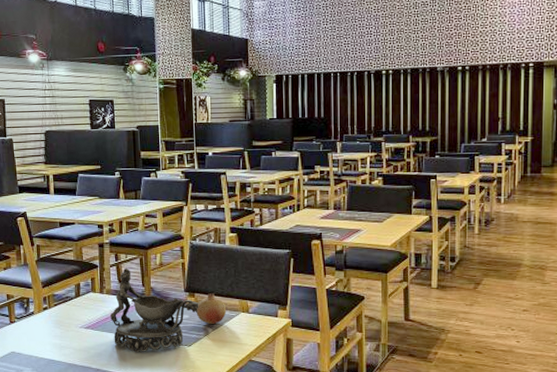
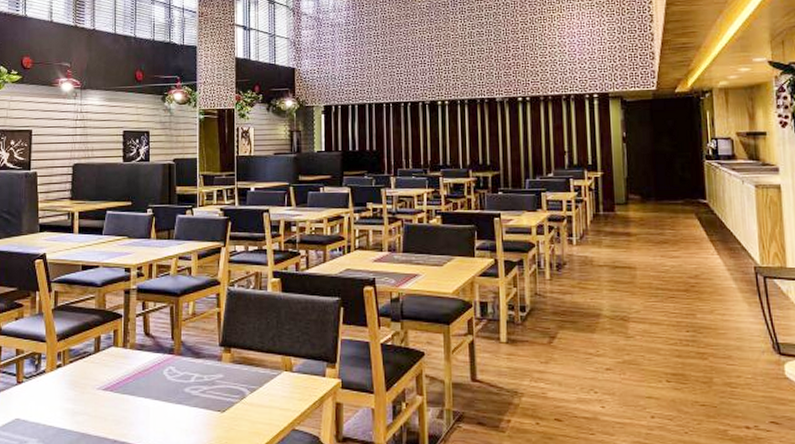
decorative bowl: present [110,267,199,352] -> none [133,317,236,419]
fruit: present [196,293,227,324] -> none [232,348,267,385]

